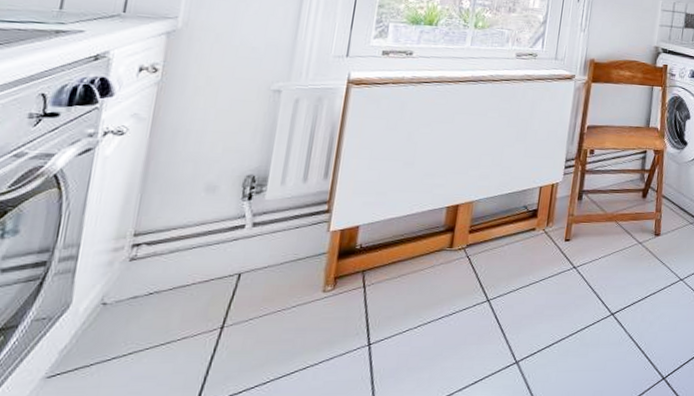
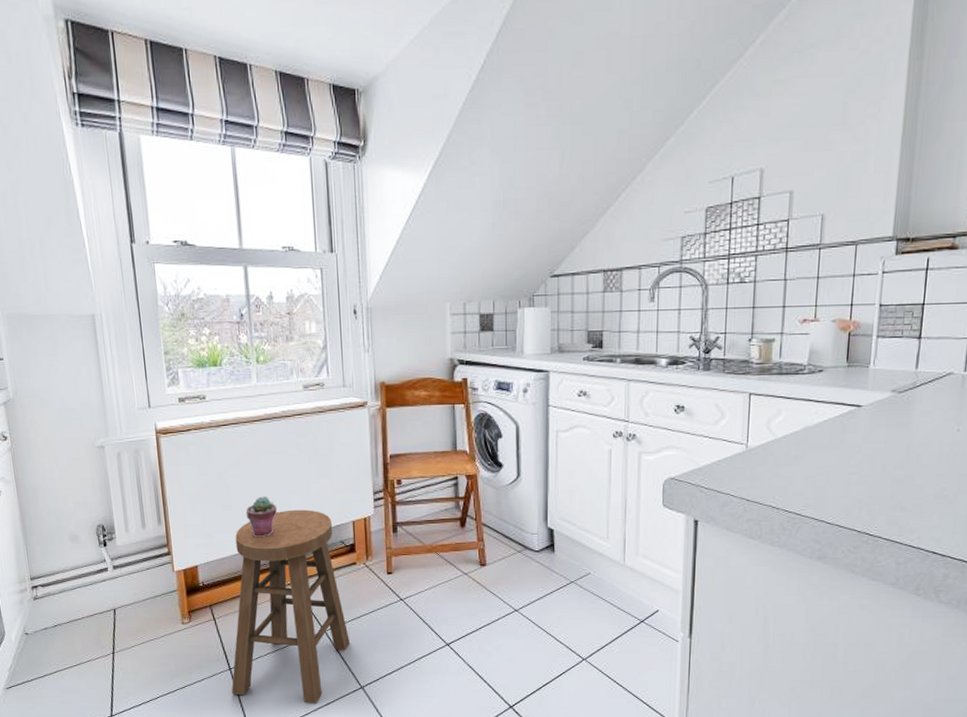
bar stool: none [363,171,519,383] -> present [231,509,350,703]
potted succulent: none [428,156,464,199] -> present [245,496,277,538]

